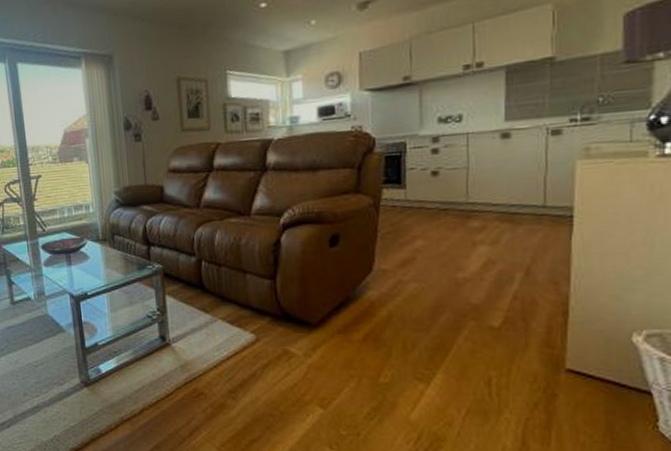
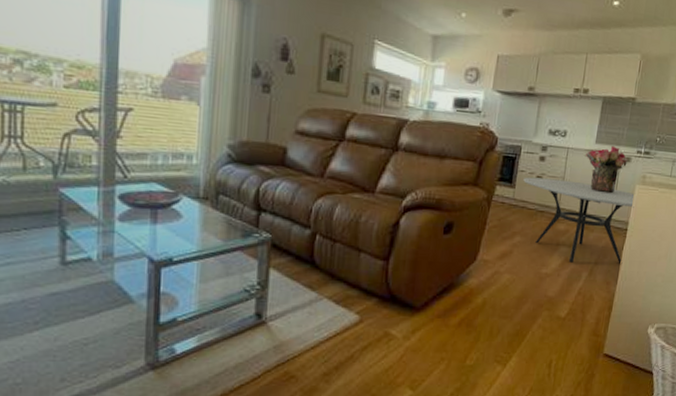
dining table: none [415,169,579,263] -> present [523,177,635,265]
bouquet: none [492,120,559,177] -> present [585,146,629,193]

